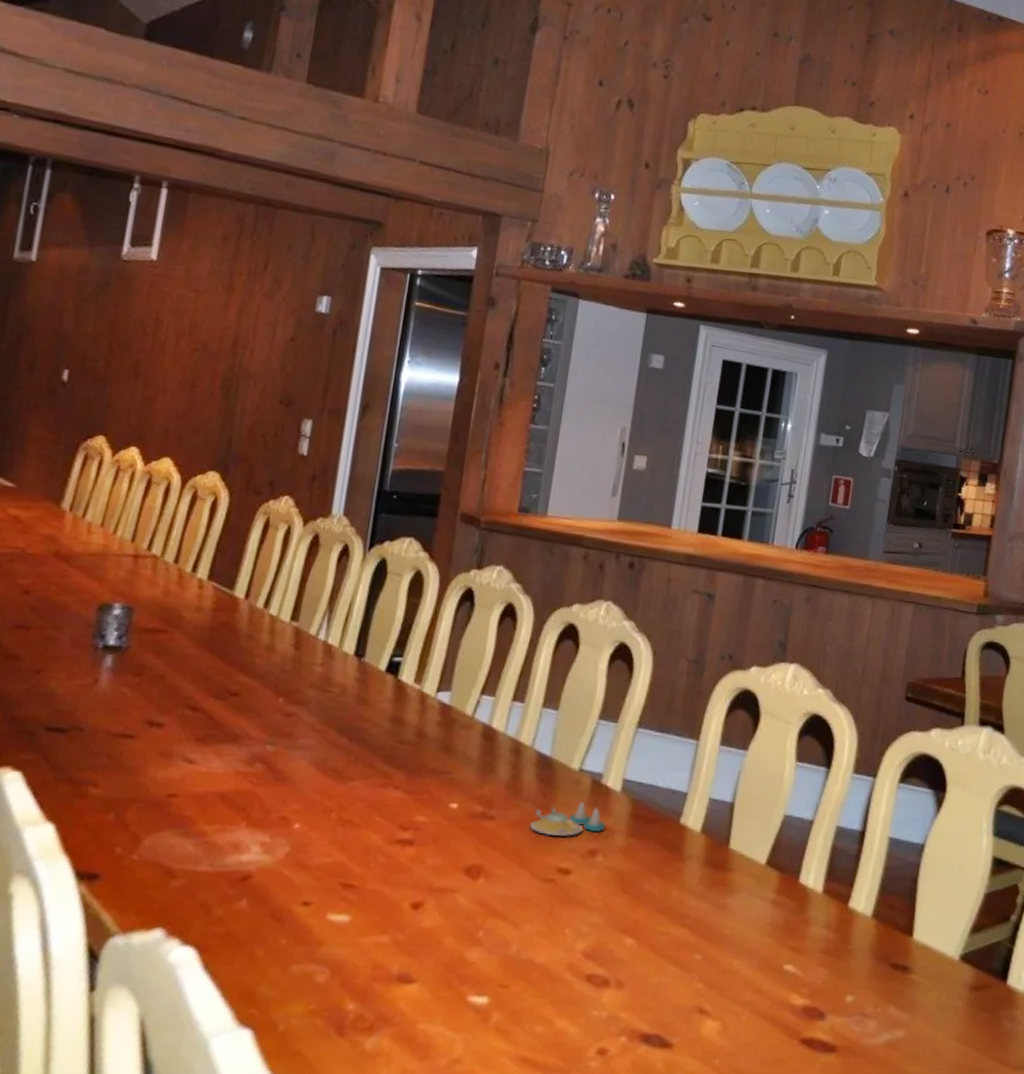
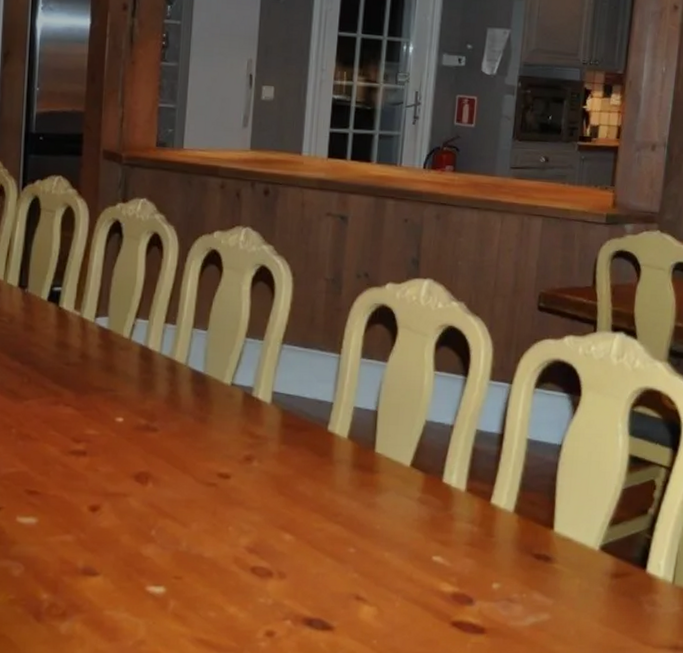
salt and pepper shaker set: present [530,802,605,836] -> none [190,413,258,445]

